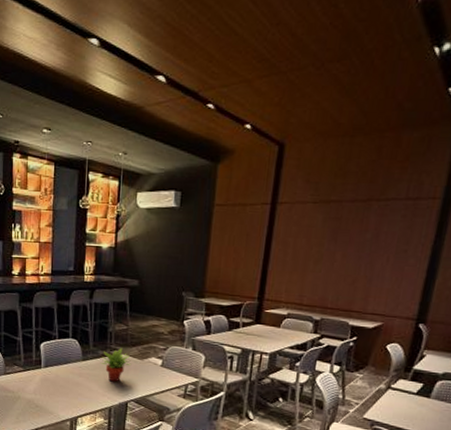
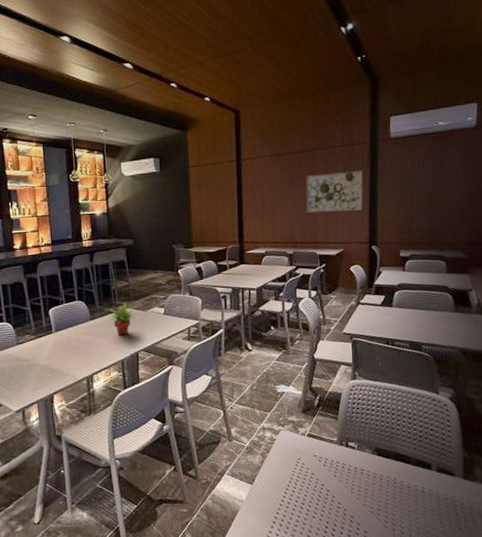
wall art: none [346,230,427,280] -> present [305,170,364,213]

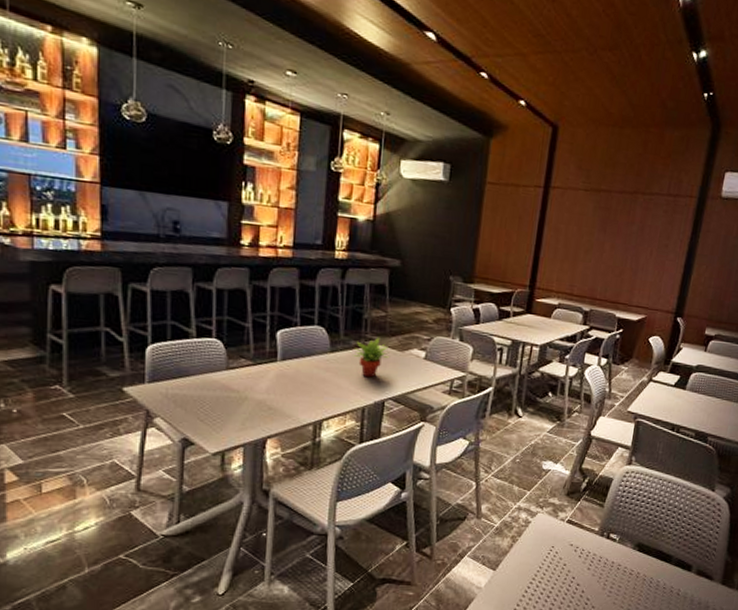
wall art: present [305,170,364,213] -> none [614,222,685,274]

